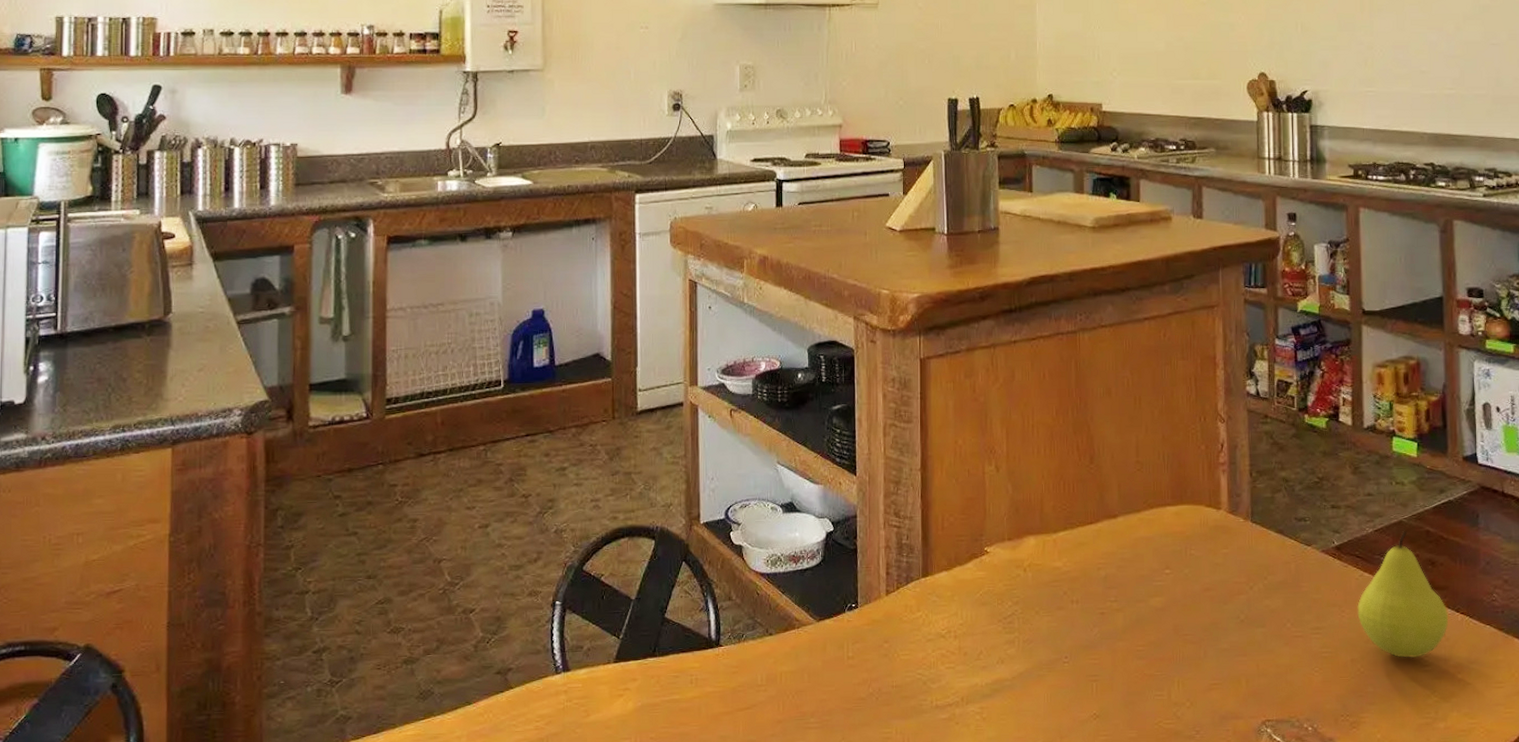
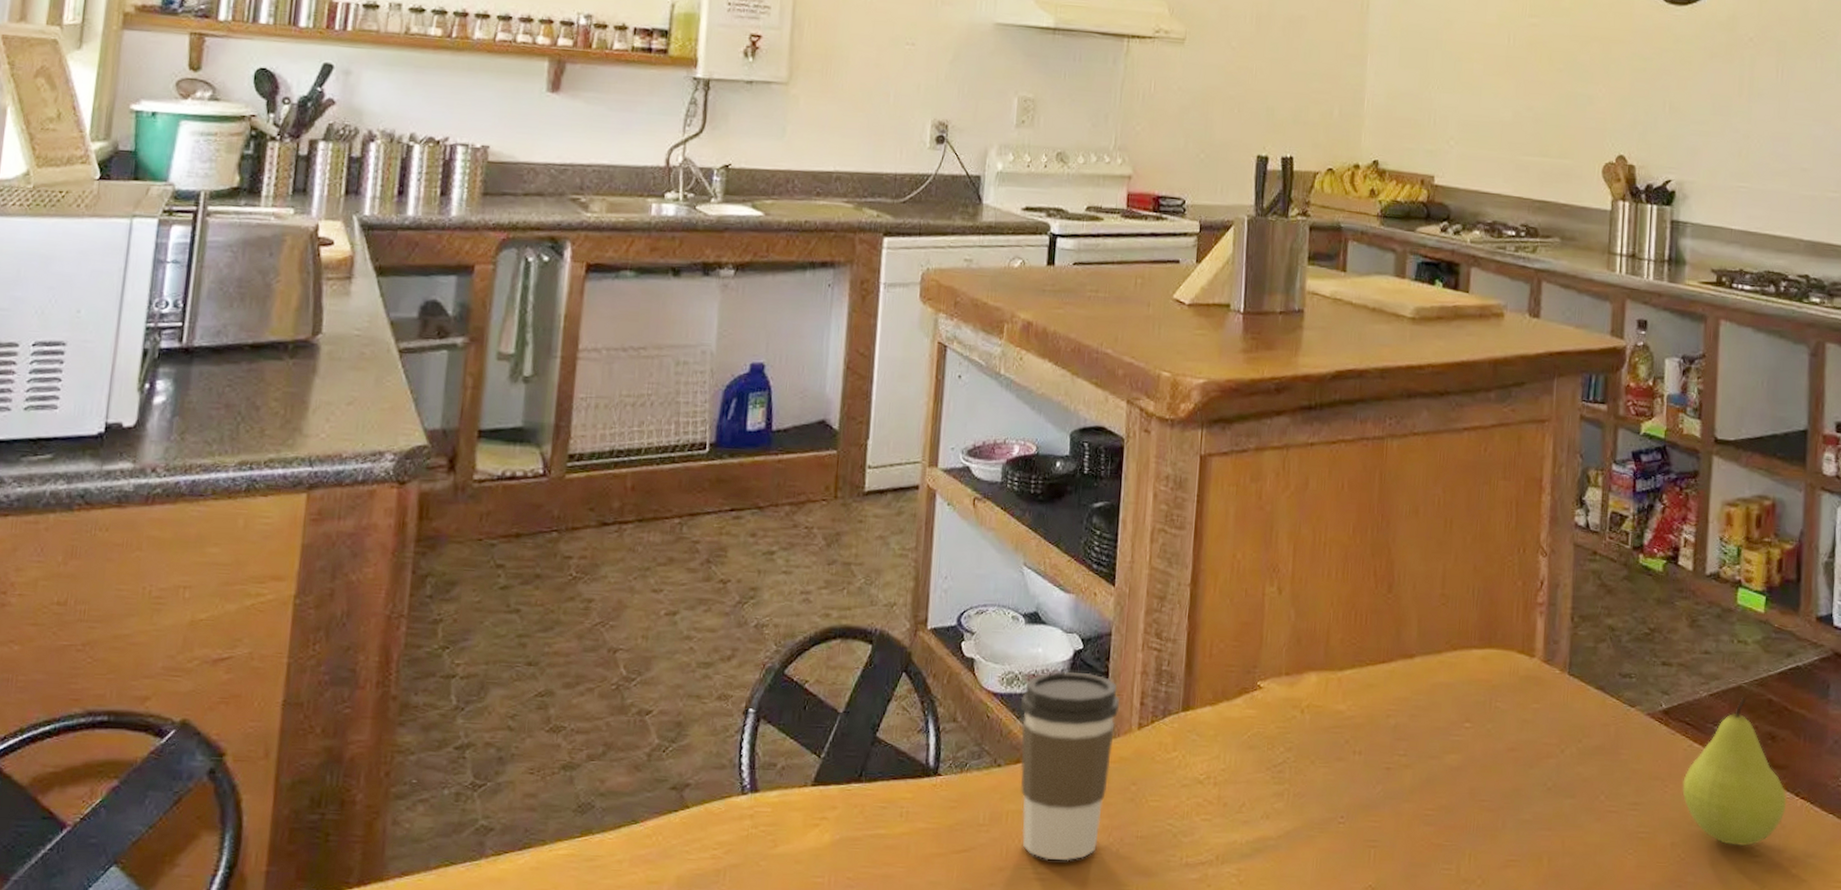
coffee cup: none [785,550,869,712] -> present [1021,671,1121,861]

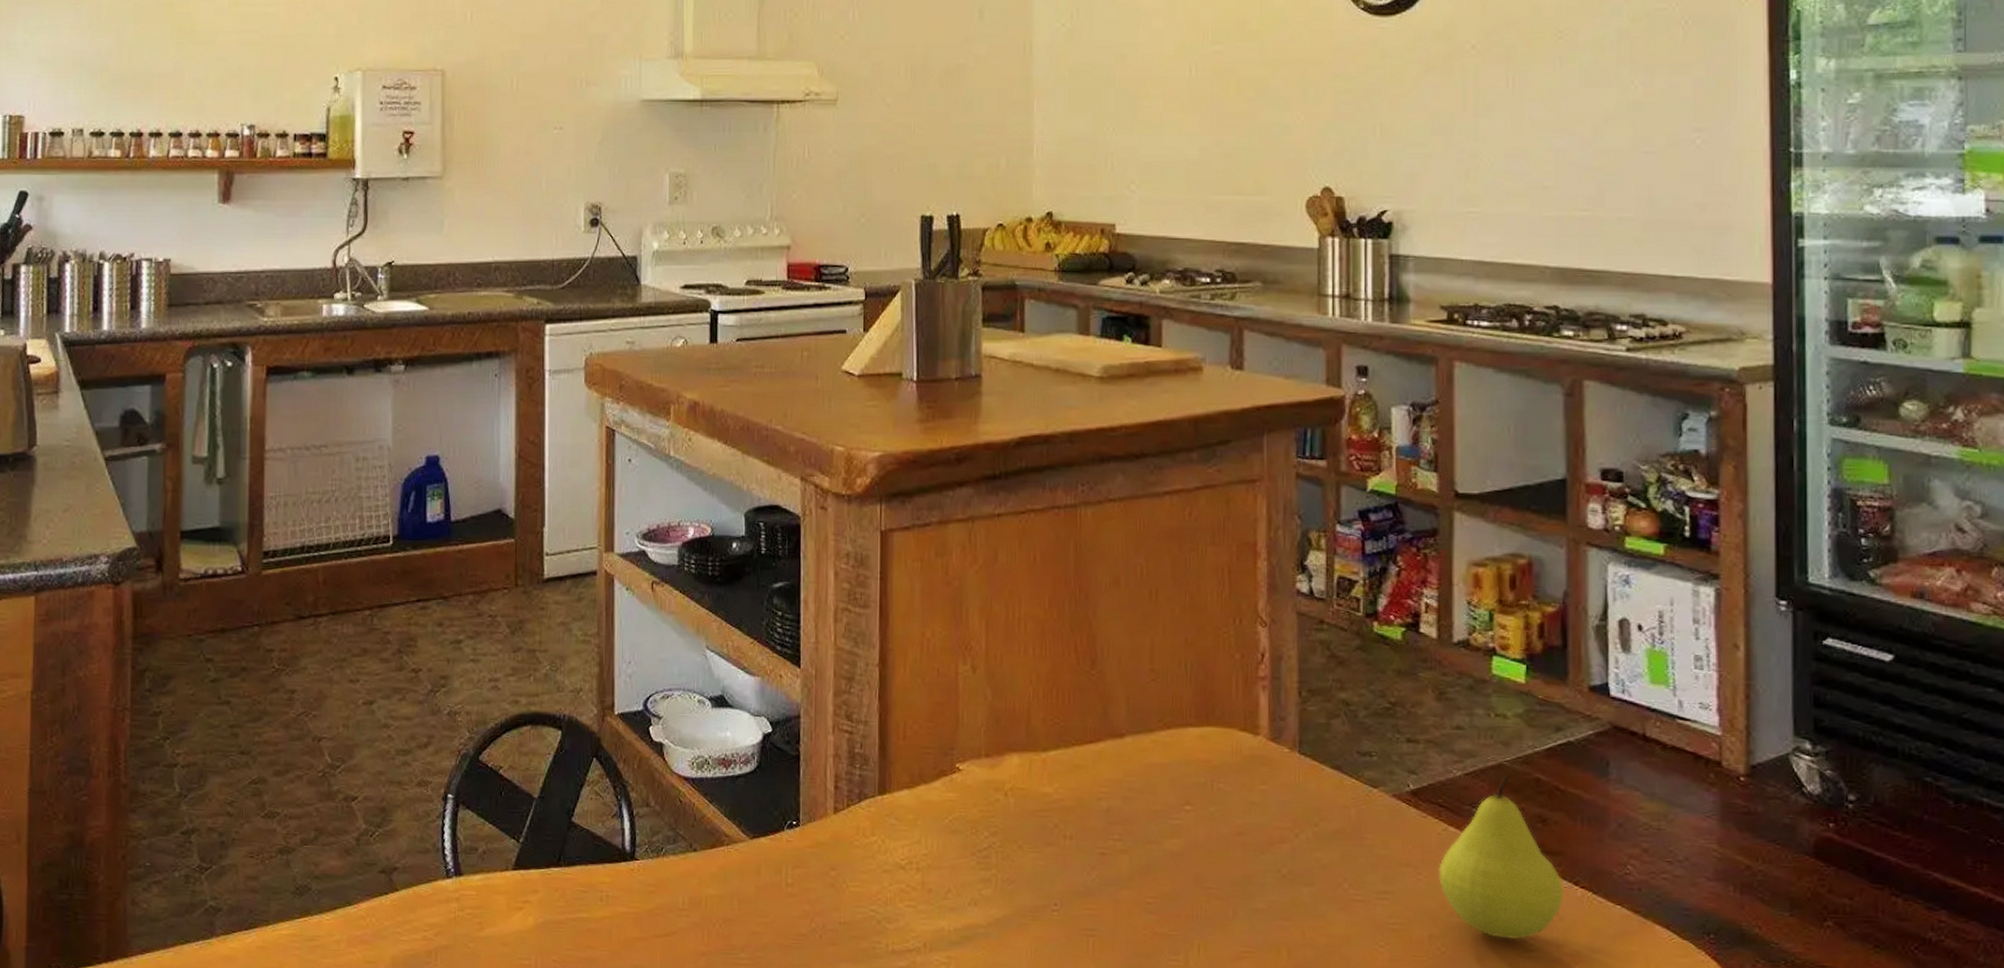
coffee cup: present [1021,671,1121,861] -> none [713,755,814,947]

